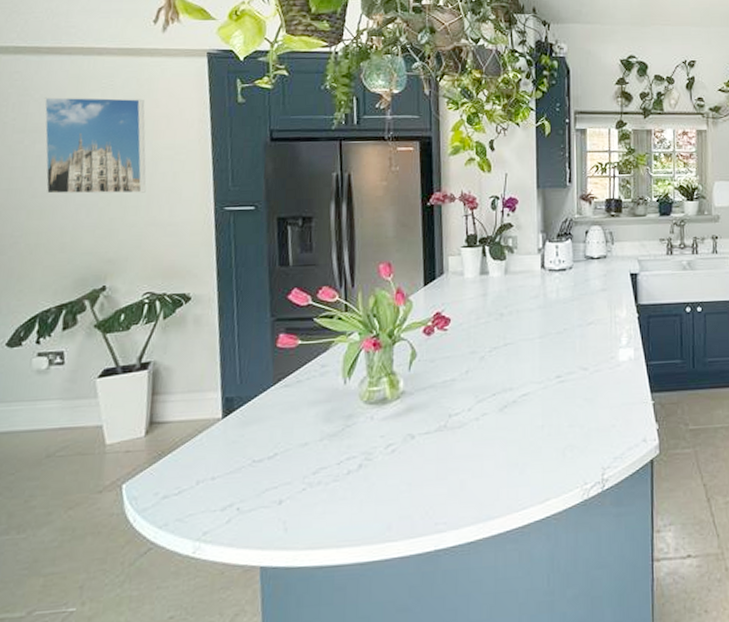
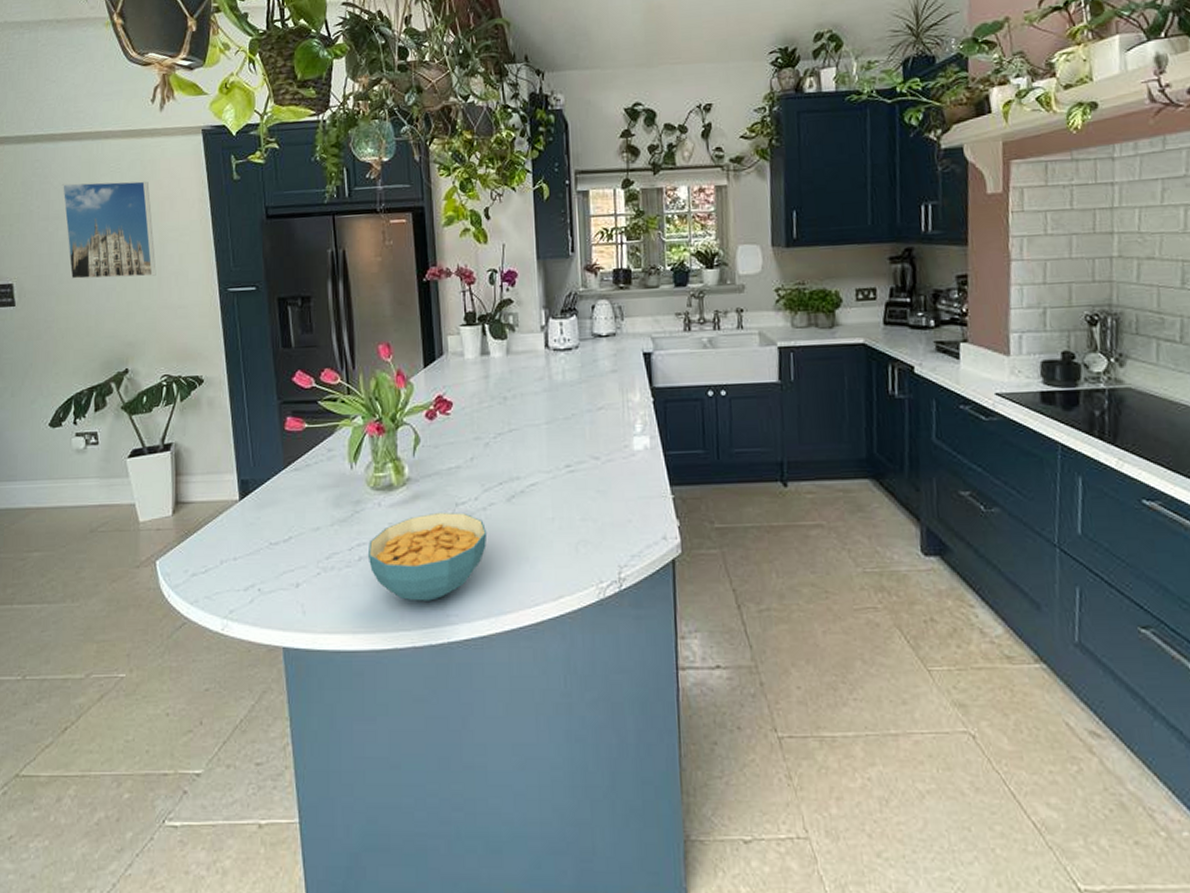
cereal bowl: none [358,423,479,512] -> present [369,511,488,601]

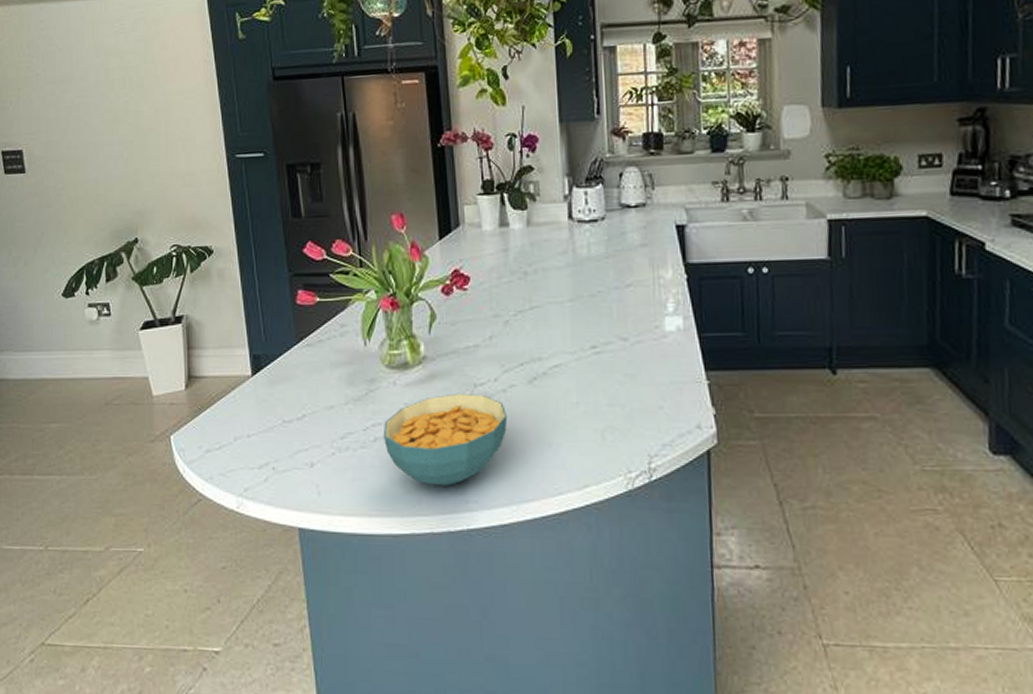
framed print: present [63,181,156,279] -> none [68,41,163,145]

